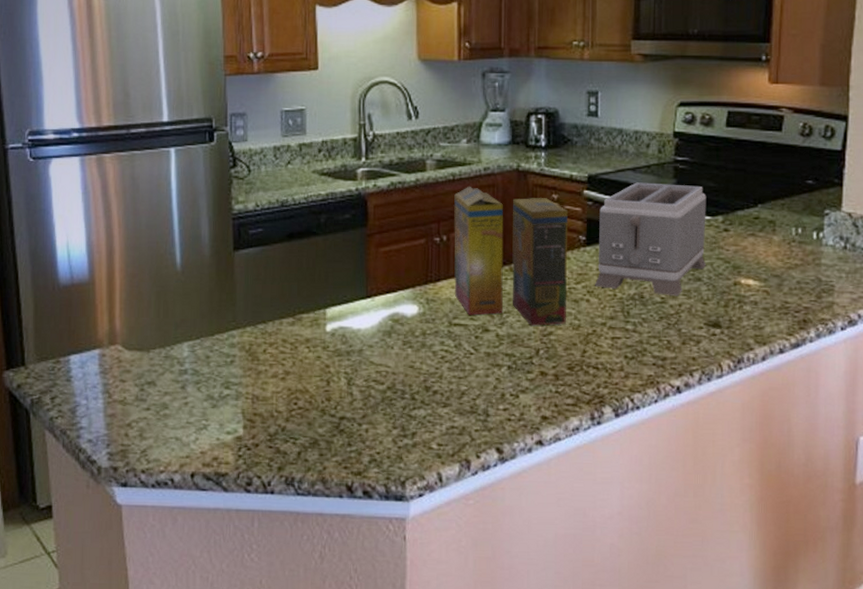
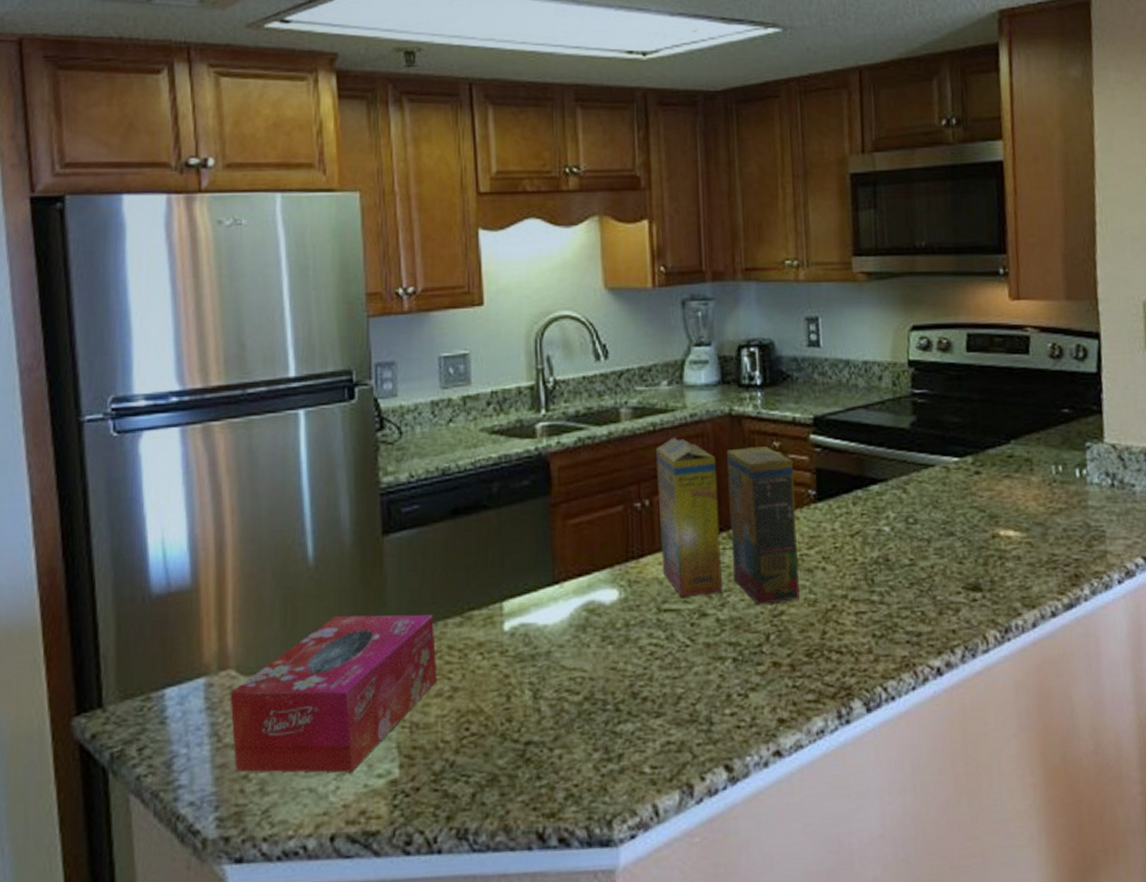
tissue box: none [117,310,274,428] -> present [230,614,438,773]
toaster: present [594,182,707,297] -> none [830,421,959,557]

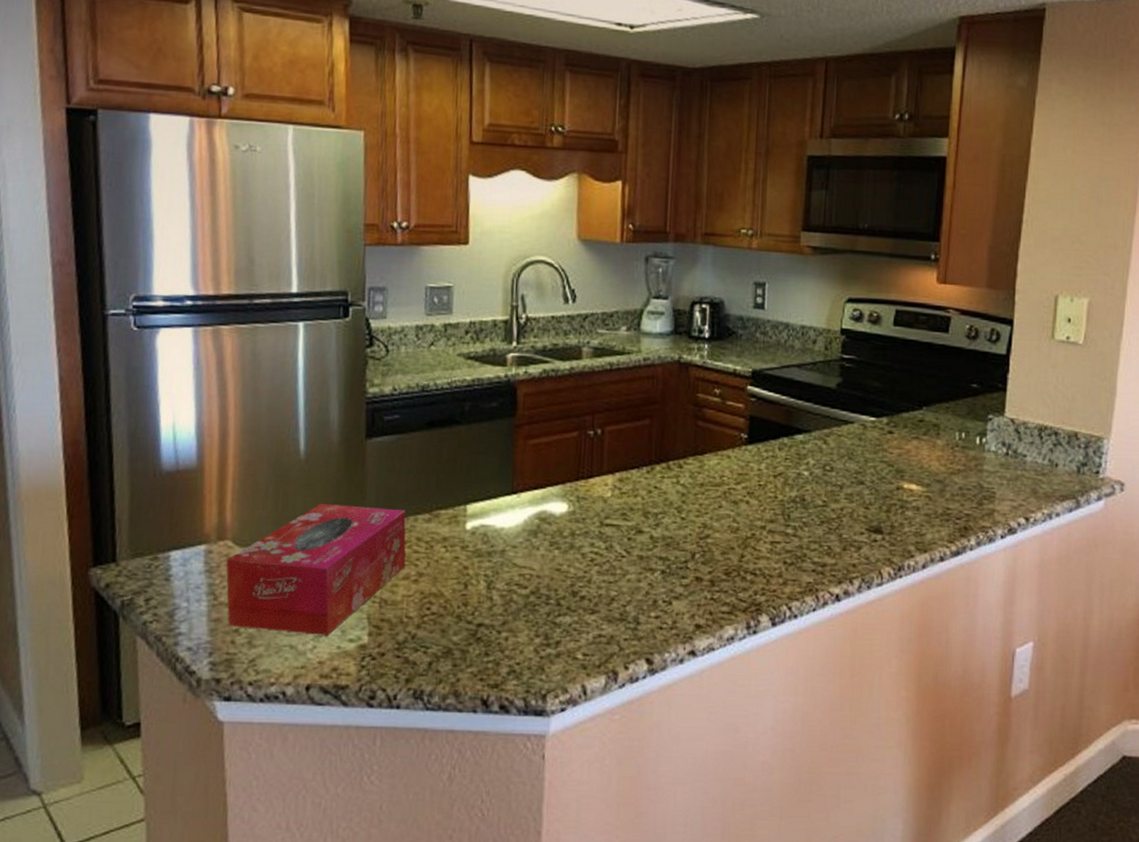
cereal box: present [656,437,800,605] -> none [607,376,730,528]

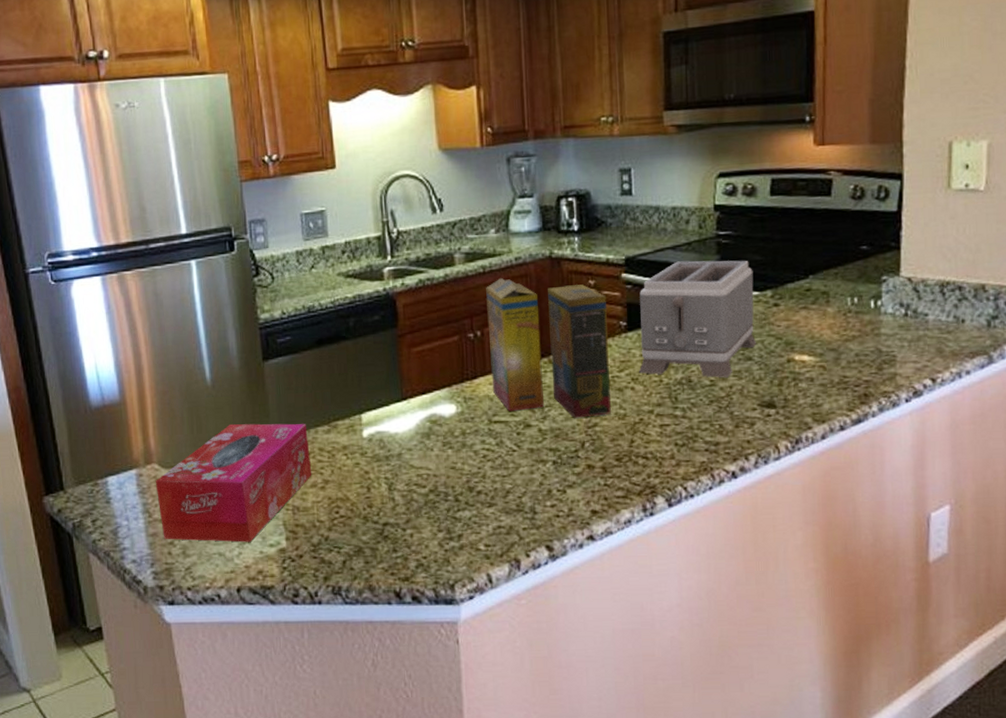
cereal box: none [607,376,730,528] -> present [486,277,611,418]
toaster: none [754,379,872,500] -> present [638,260,757,378]

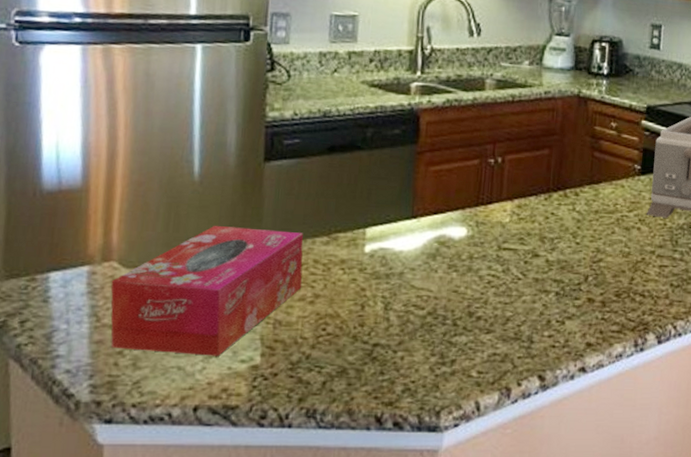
cereal box: present [486,277,611,418] -> none [506,108,625,252]

